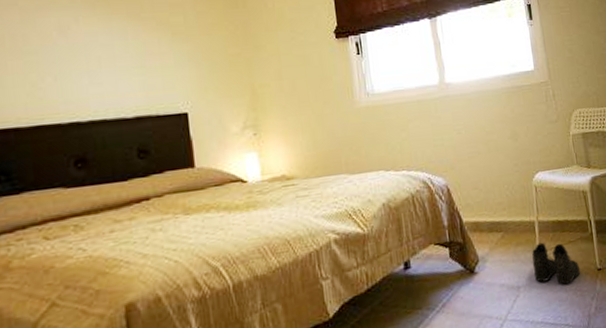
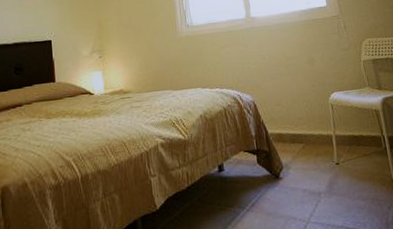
boots: present [532,242,581,285] -> none [330,154,377,194]

